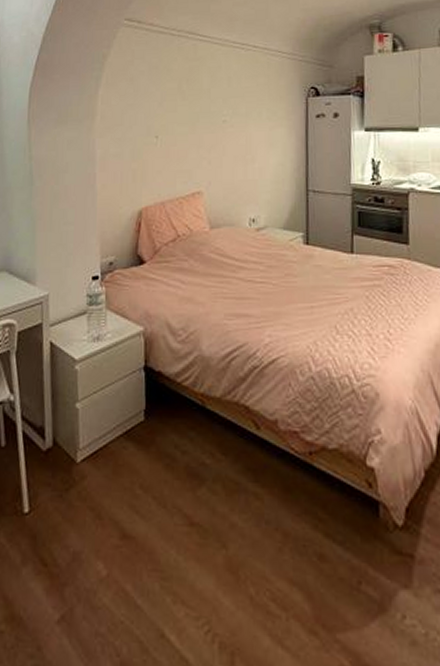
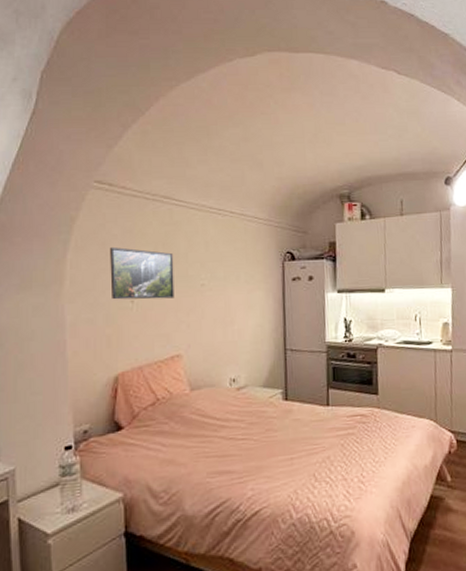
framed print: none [137,82,197,135] -> present [110,246,174,300]

